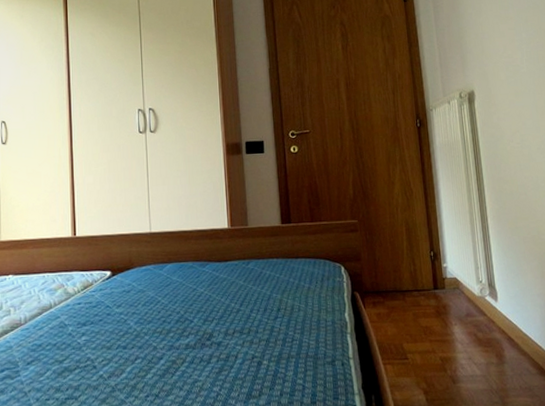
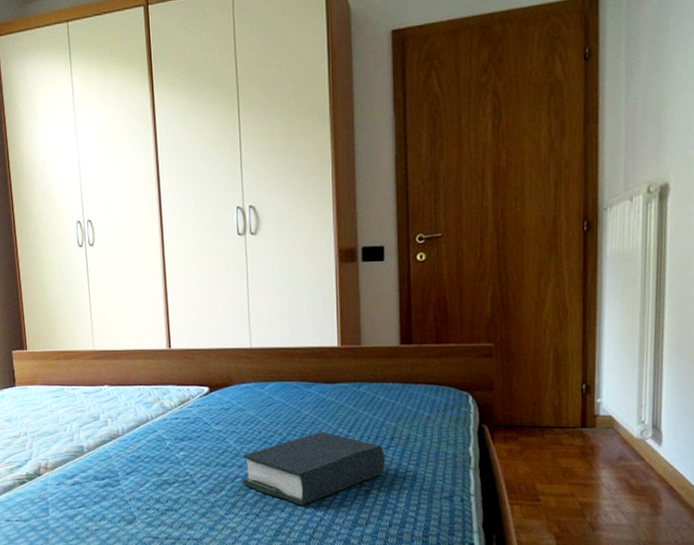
book: none [141,307,274,383] -> present [241,431,385,506]

